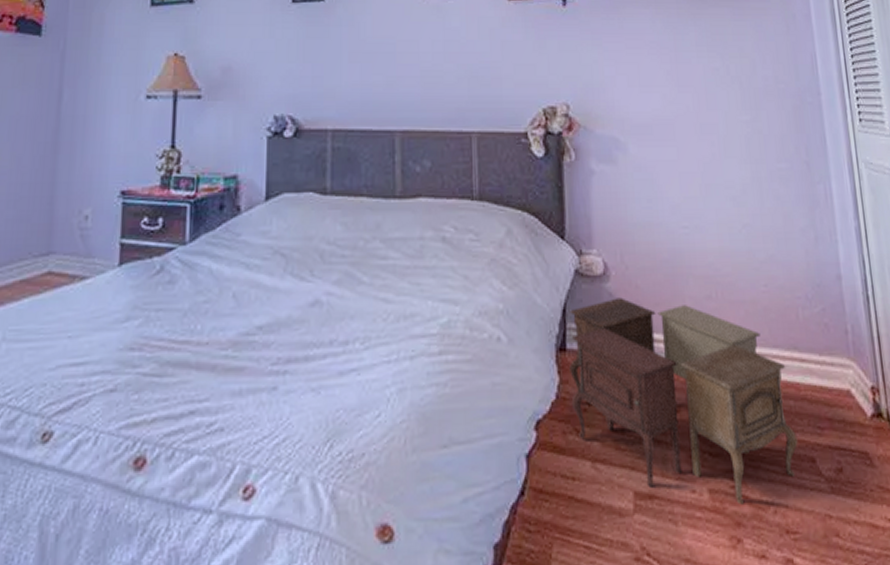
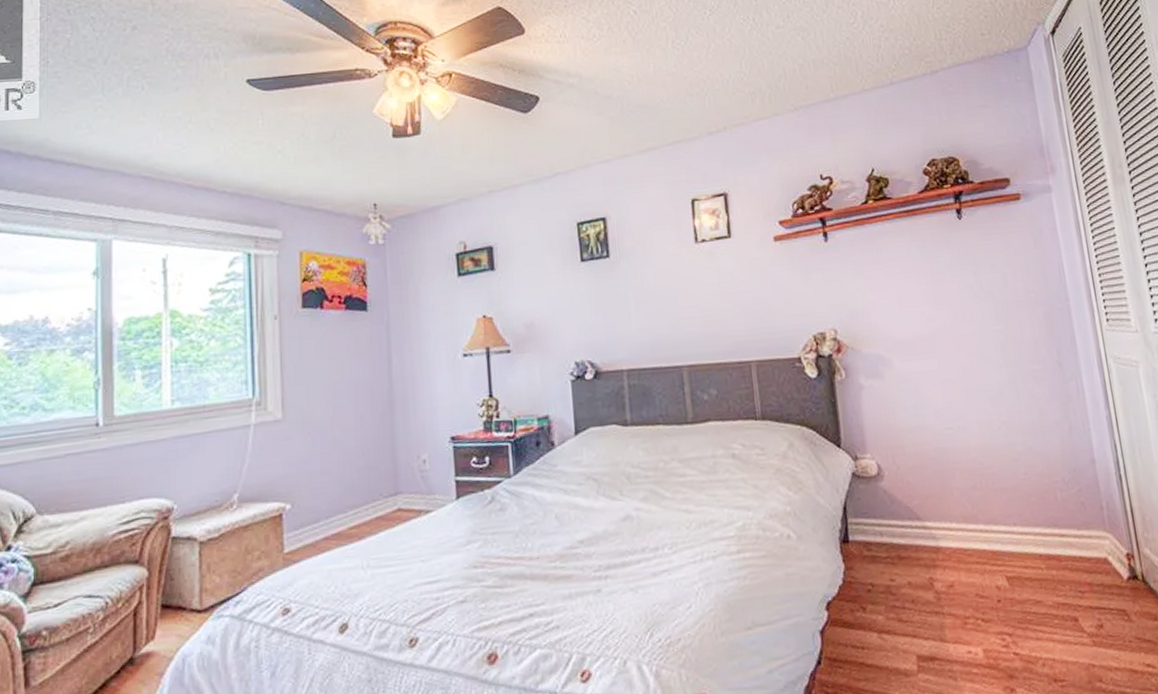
nightstand: present [569,297,798,505] -> none [850,493,1062,661]

